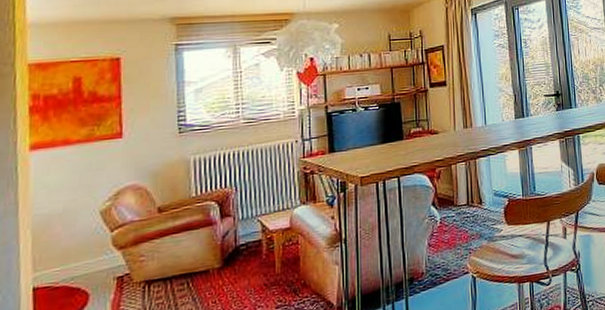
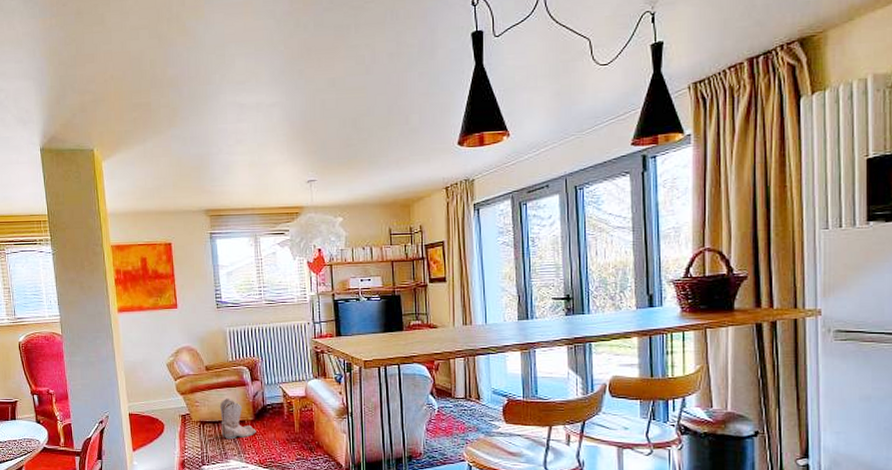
boots: none [175,243,225,299] -> present [220,397,257,440]

